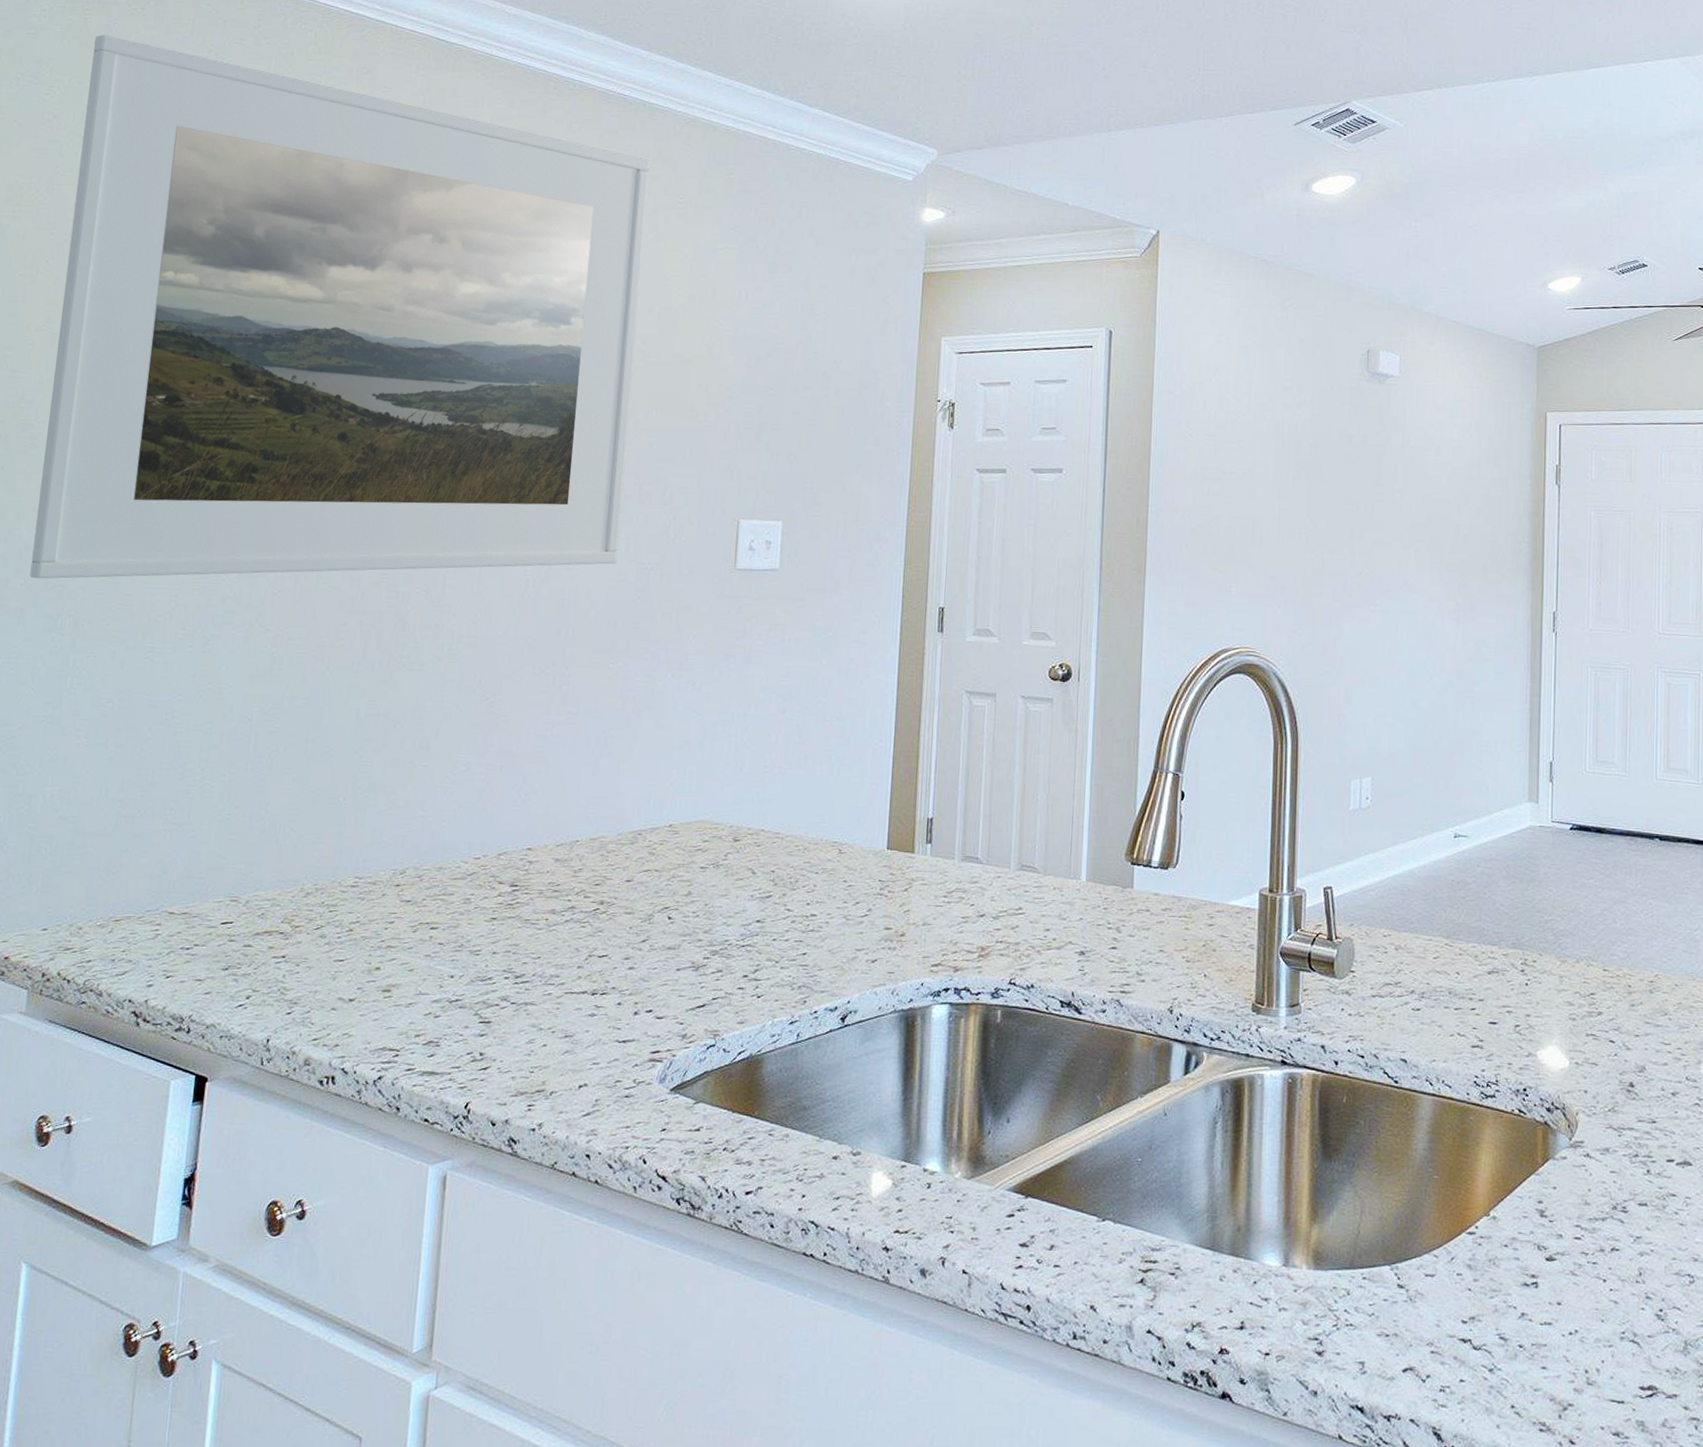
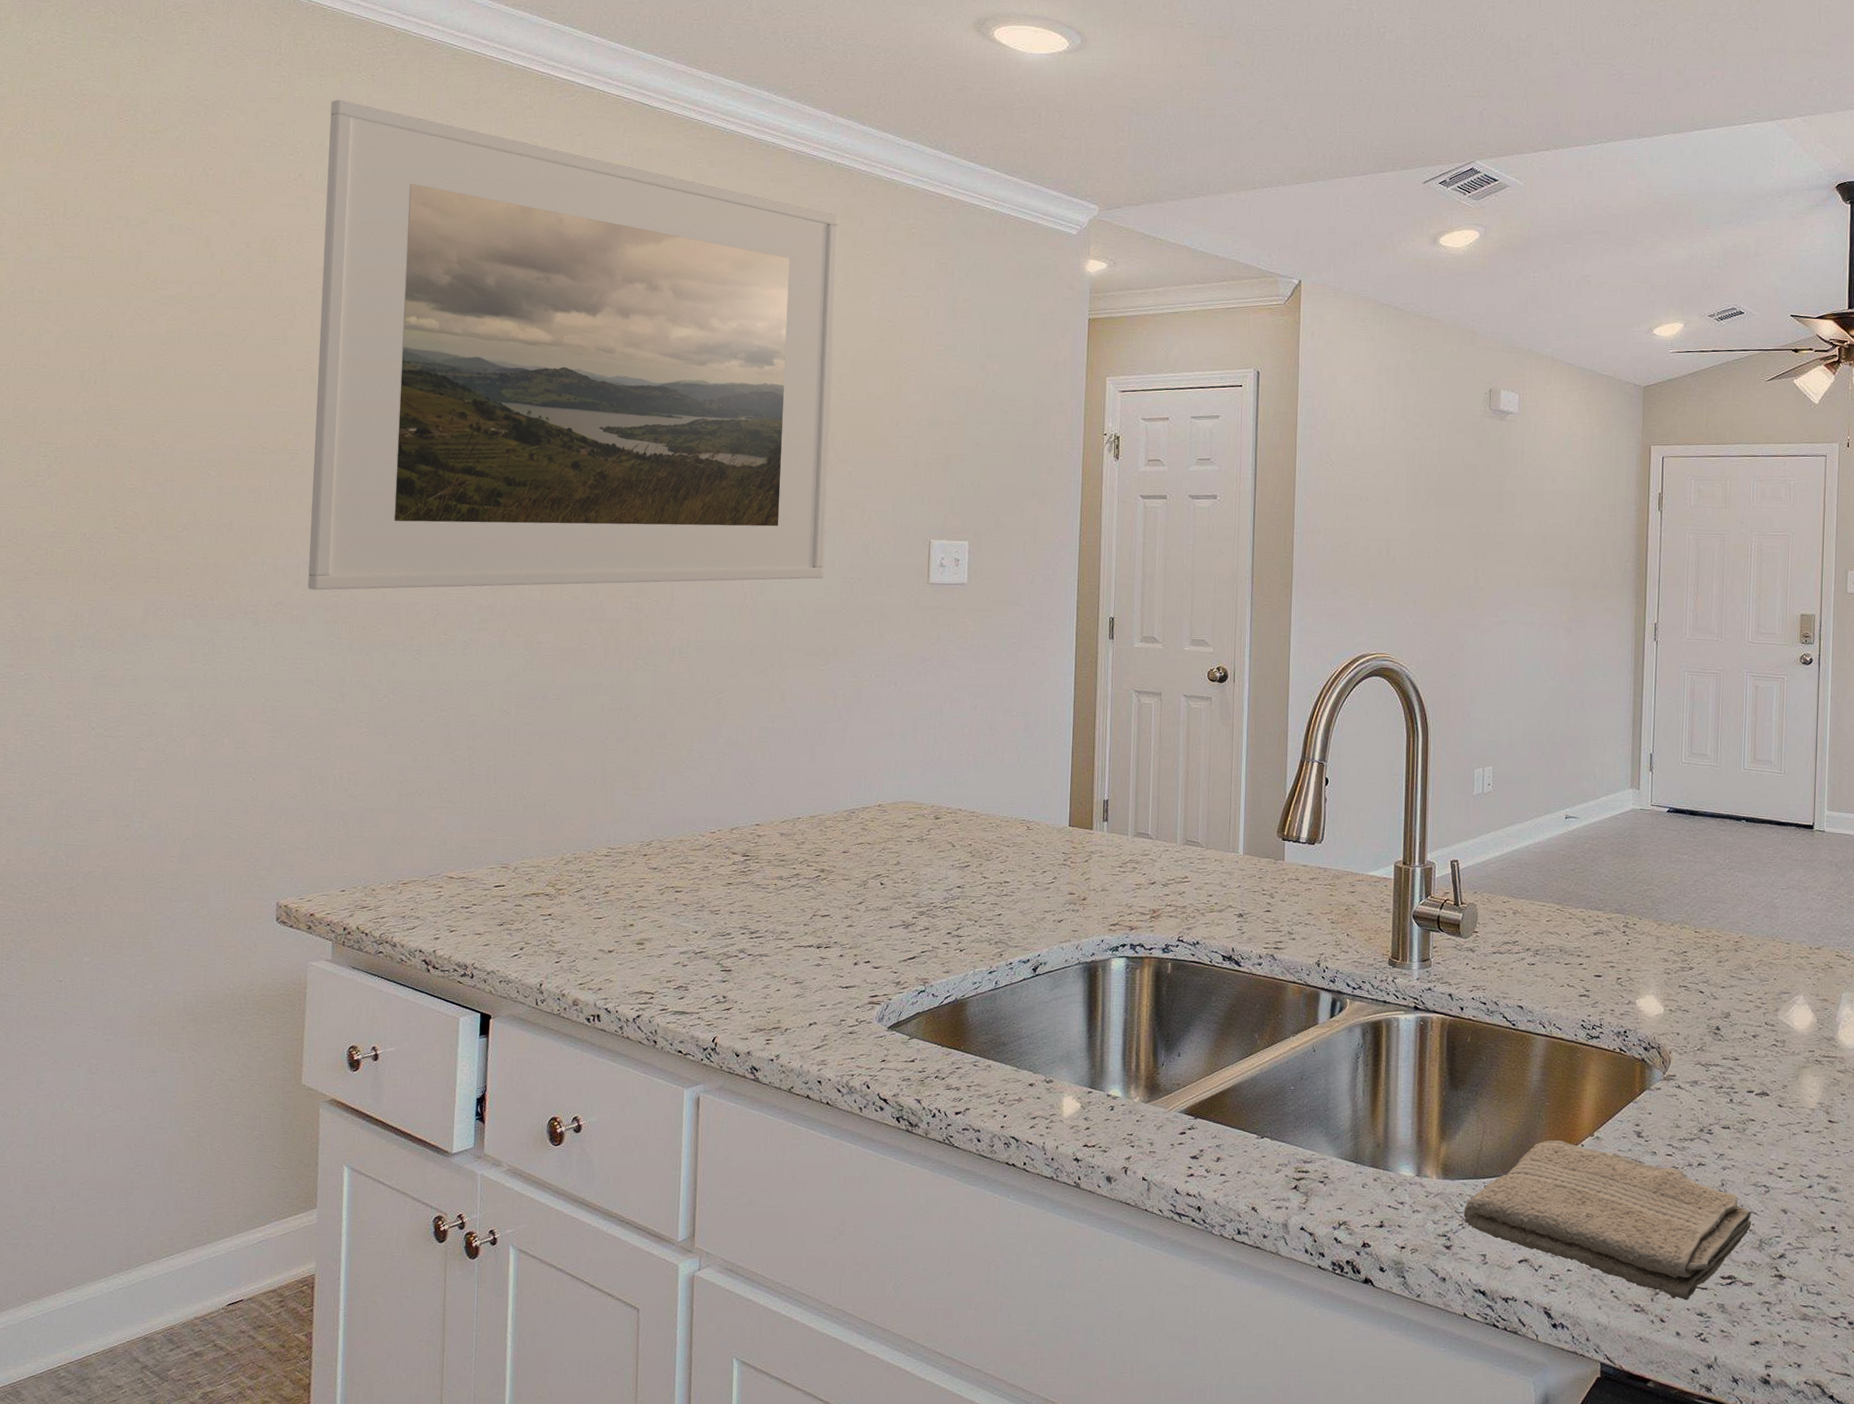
washcloth: none [1338,1221,1675,1417] -> present [1463,1140,1752,1301]

